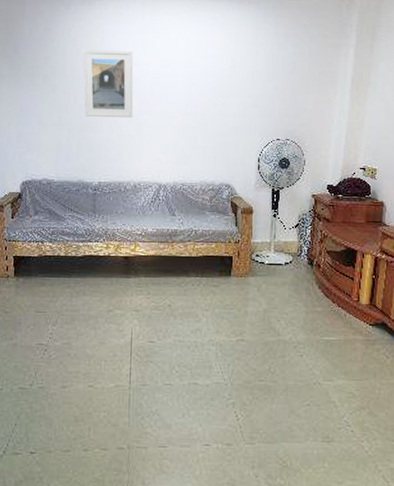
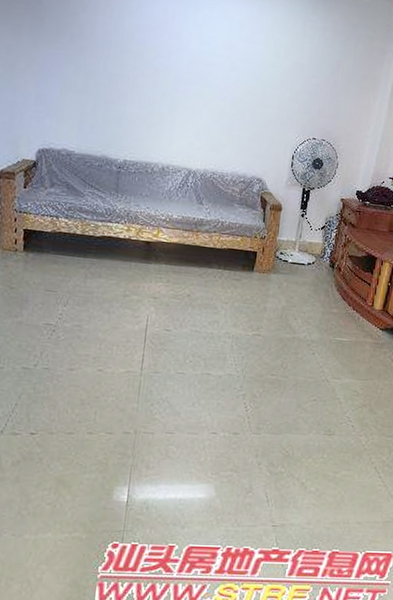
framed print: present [83,50,133,118] -> none [113,11,173,96]

